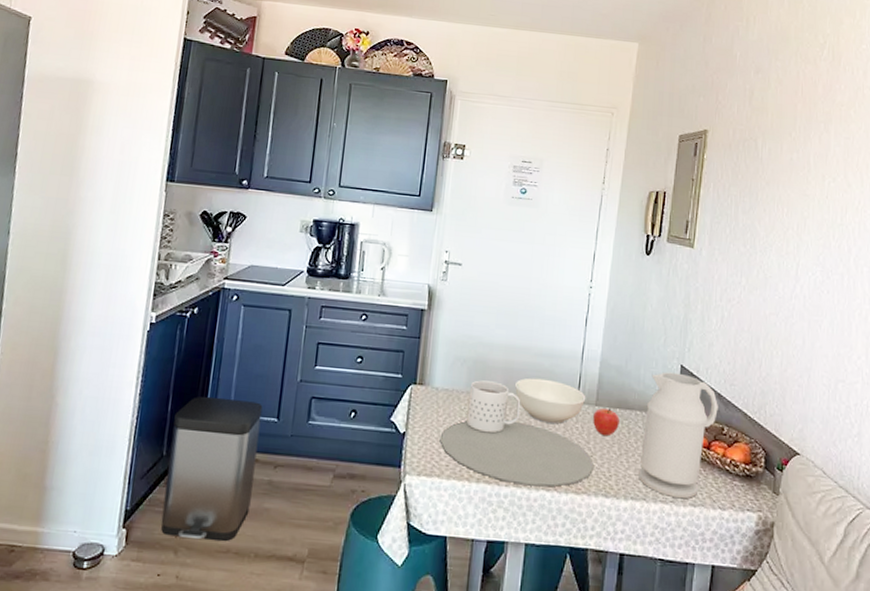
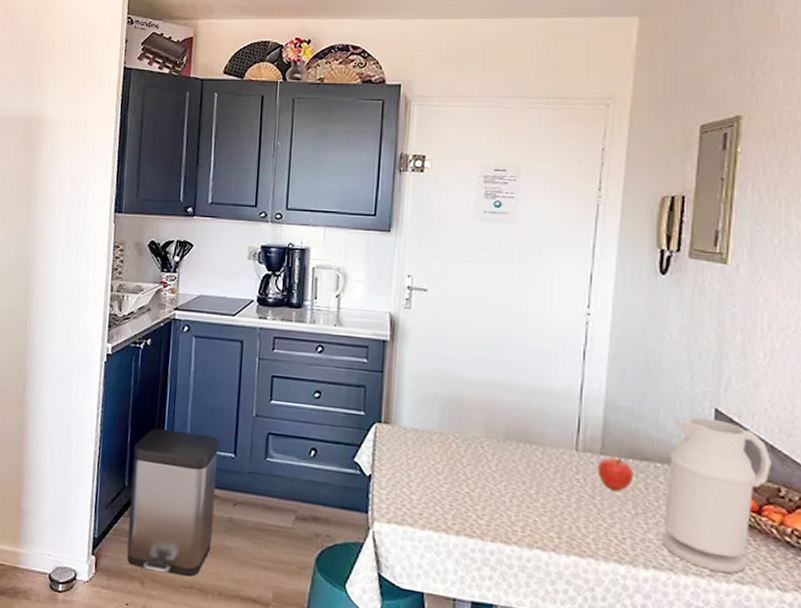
placemat: present [439,421,595,487] -> none [411,465,603,547]
mug: present [466,380,521,434] -> none [441,420,506,481]
bowl: present [515,377,586,424] -> none [498,419,588,474]

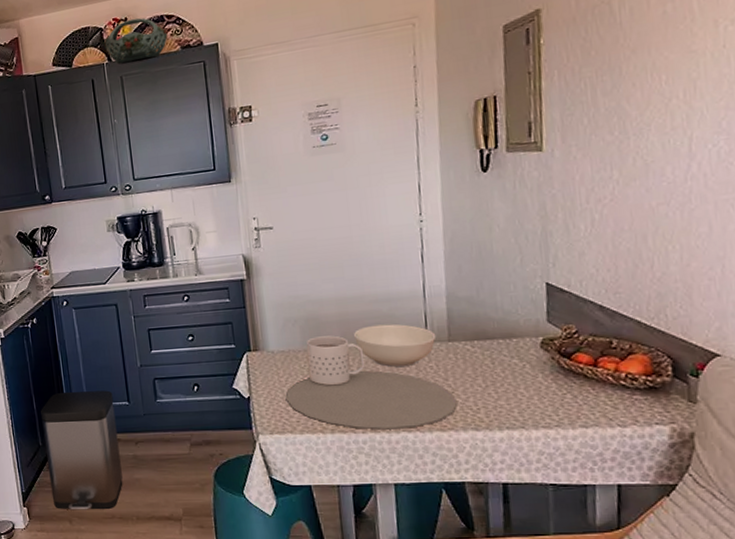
decorative basket: none [281,42,351,87] -> present [103,17,168,65]
placemat: none [411,465,603,547] -> present [285,370,458,430]
mug: none [441,420,506,481] -> present [305,335,365,386]
bowl: none [498,419,588,474] -> present [354,323,437,367]
fruit: present [598,458,633,492] -> none [448,341,480,371]
water jug: present [662,416,771,574] -> none [509,291,602,422]

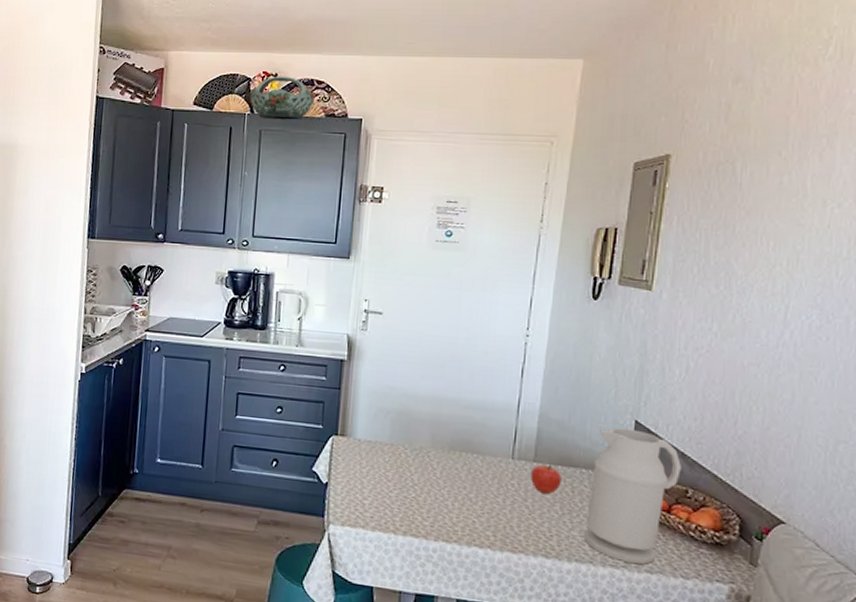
pedal bin: present [41,390,123,510] -> none [100,442,187,577]
placemat: present [285,370,458,430] -> none [363,473,533,544]
mug: present [305,335,365,386] -> none [391,432,450,487]
bowl: present [354,323,437,367] -> none [443,431,523,479]
fruit: none [448,341,480,371] -> present [531,465,562,495]
water jug: none [509,291,602,422] -> present [584,427,681,565]

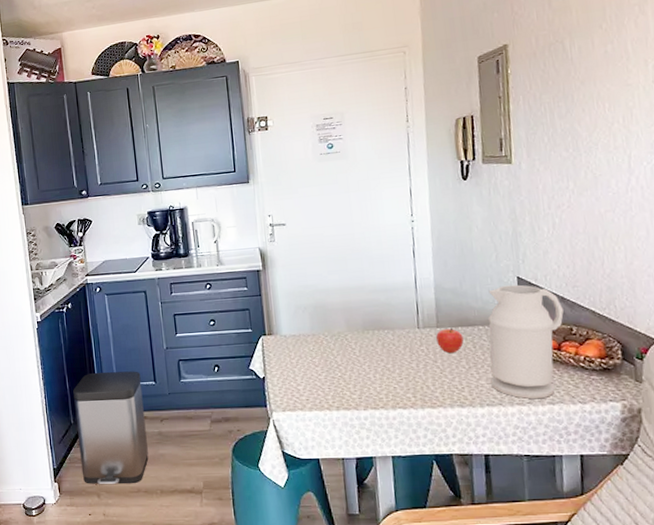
pedal bin: none [100,442,187,577] -> present [73,371,149,485]
decorative basket: present [248,76,315,120] -> none [138,36,195,76]

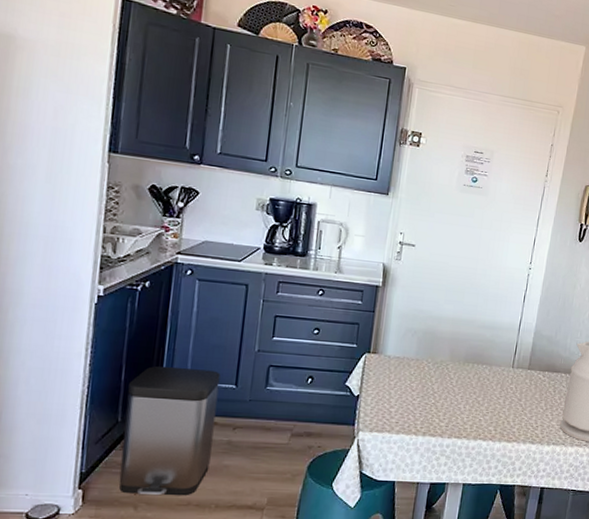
fruit: present [436,327,464,354] -> none [525,371,547,395]

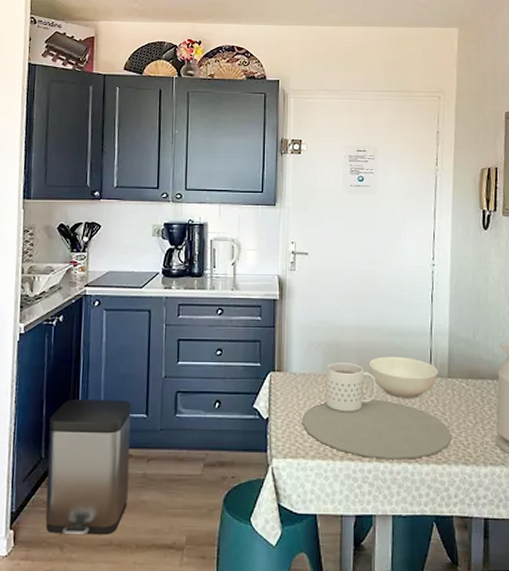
placemat: none [391,384,524,437] -> present [302,400,452,460]
mug: none [415,349,465,394] -> present [326,362,377,412]
bowl: none [459,346,521,385] -> present [369,356,439,398]

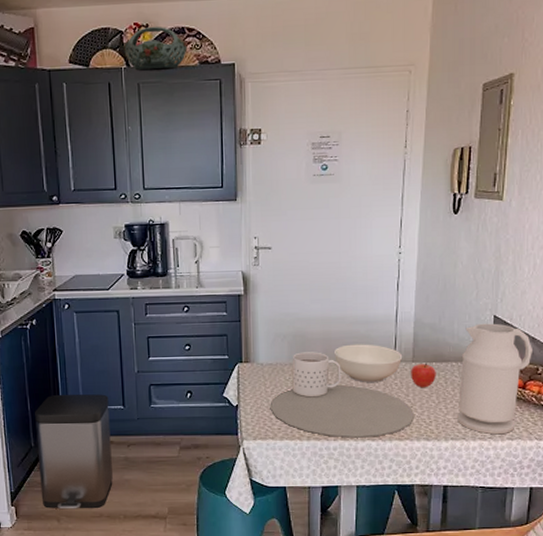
decorative basket: none [176,43,236,82] -> present [123,26,188,72]
fruit: none [447,379,472,407] -> present [411,363,436,388]

